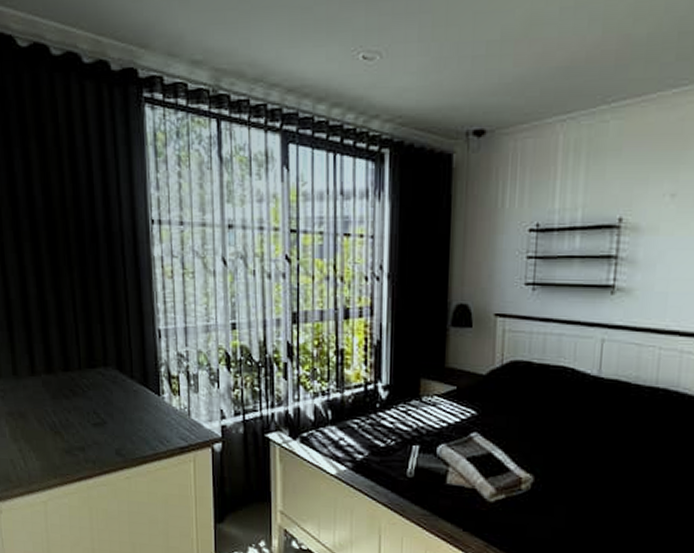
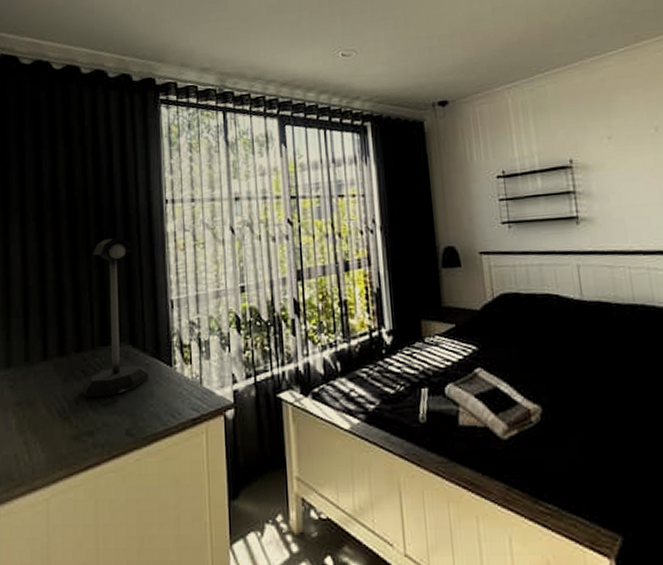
desk lamp: none [71,256,137,417] -> present [82,237,148,397]

